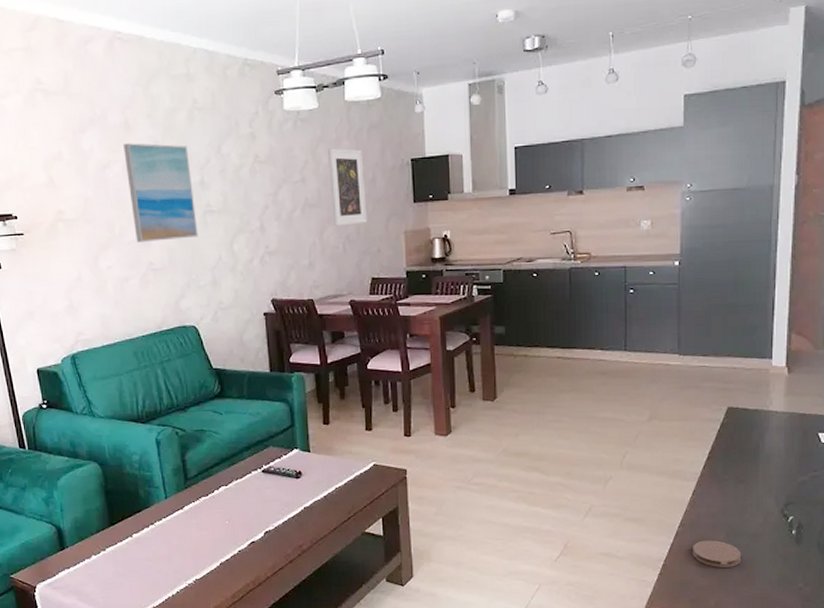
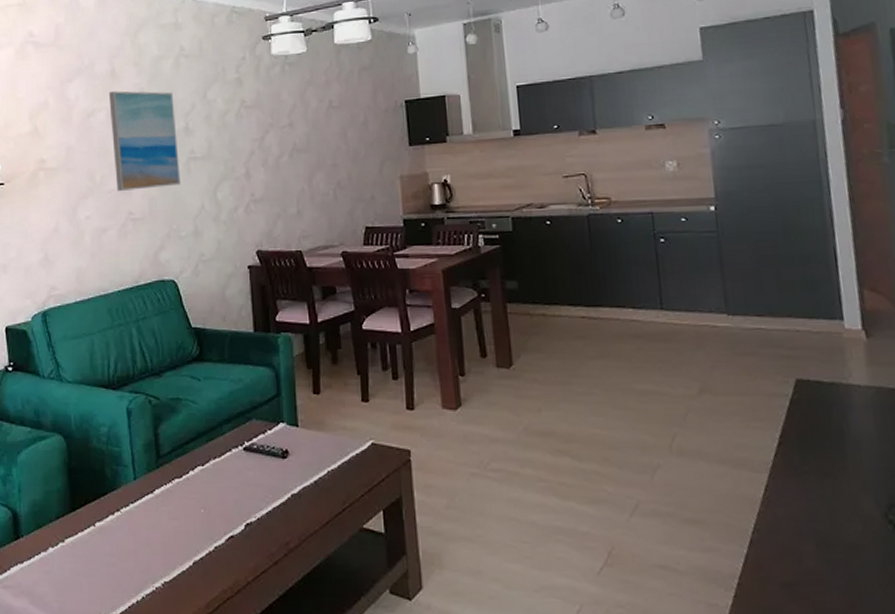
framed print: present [328,148,367,226] -> none [317,91,359,171]
coaster: present [693,540,742,567] -> none [774,552,841,590]

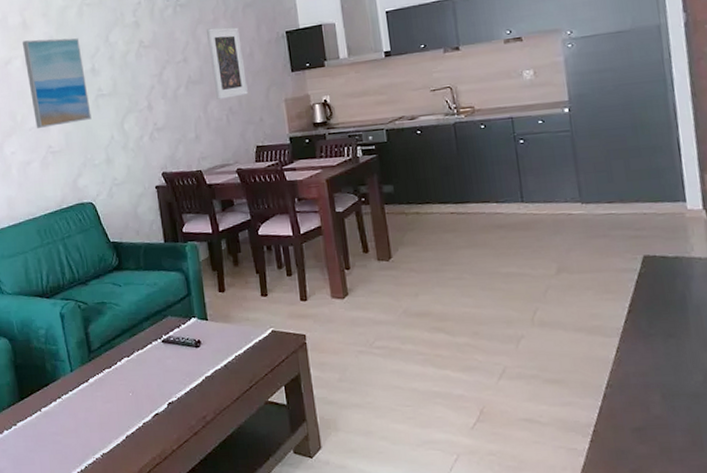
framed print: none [317,91,359,171] -> present [207,27,248,99]

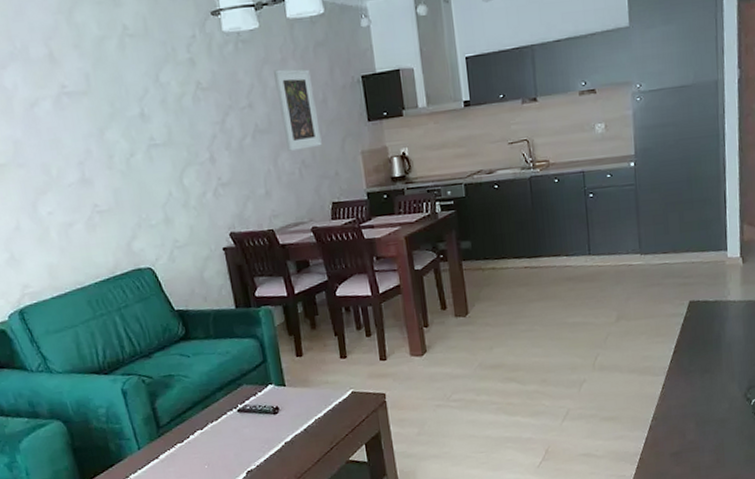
wall art: present [23,38,92,128] -> none [51,76,144,184]

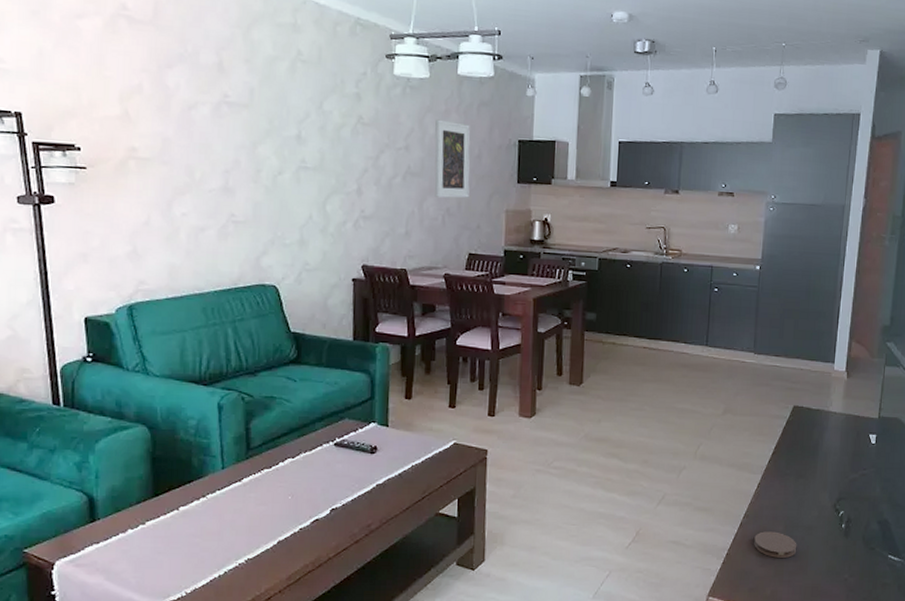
coaster: none [666,429,712,455] -> present [754,531,797,558]

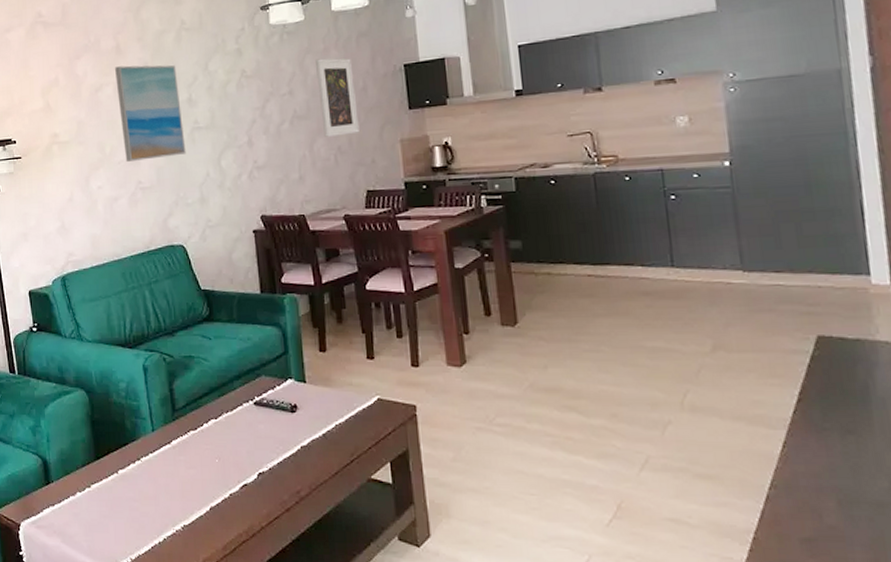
wall art: none [214,85,289,193] -> present [115,65,186,162]
coaster: present [754,531,797,558] -> none [792,508,865,547]

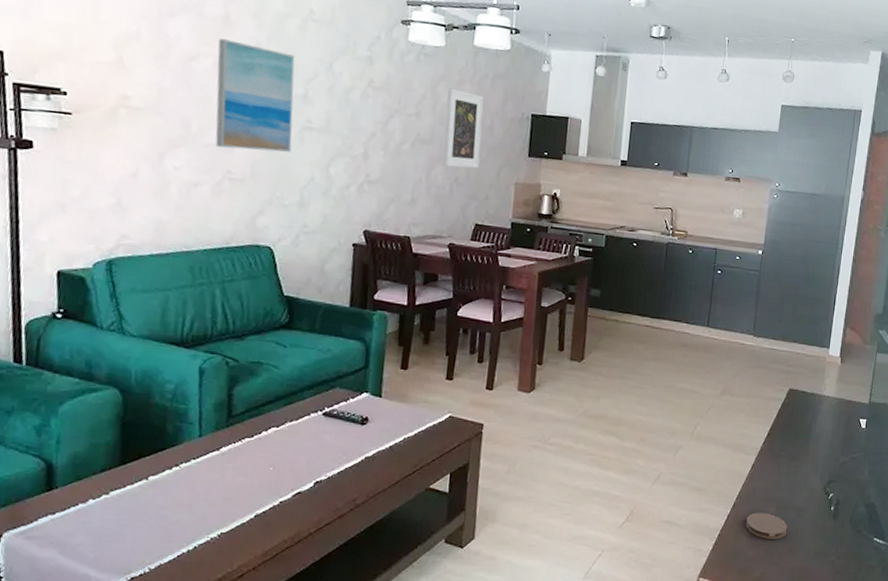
coaster: none [792,508,865,547] -> present [746,512,788,539]

